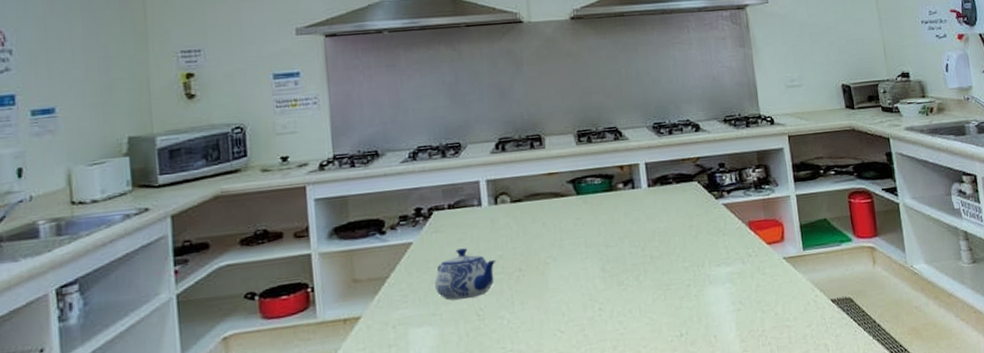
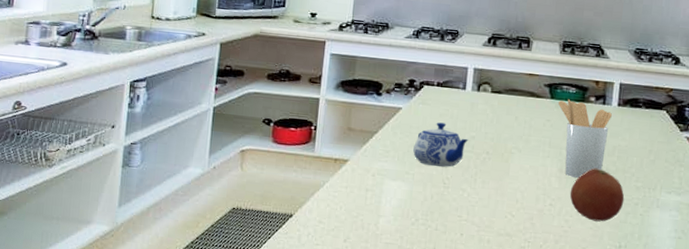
utensil holder: none [586,191,646,274] -> present [558,99,612,178]
fruit: none [617,257,676,315] -> present [569,168,625,222]

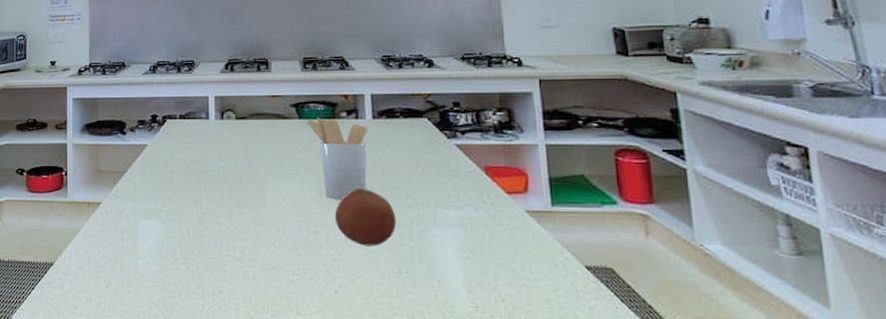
teapot: present [413,122,469,167] -> none [164,155,219,202]

